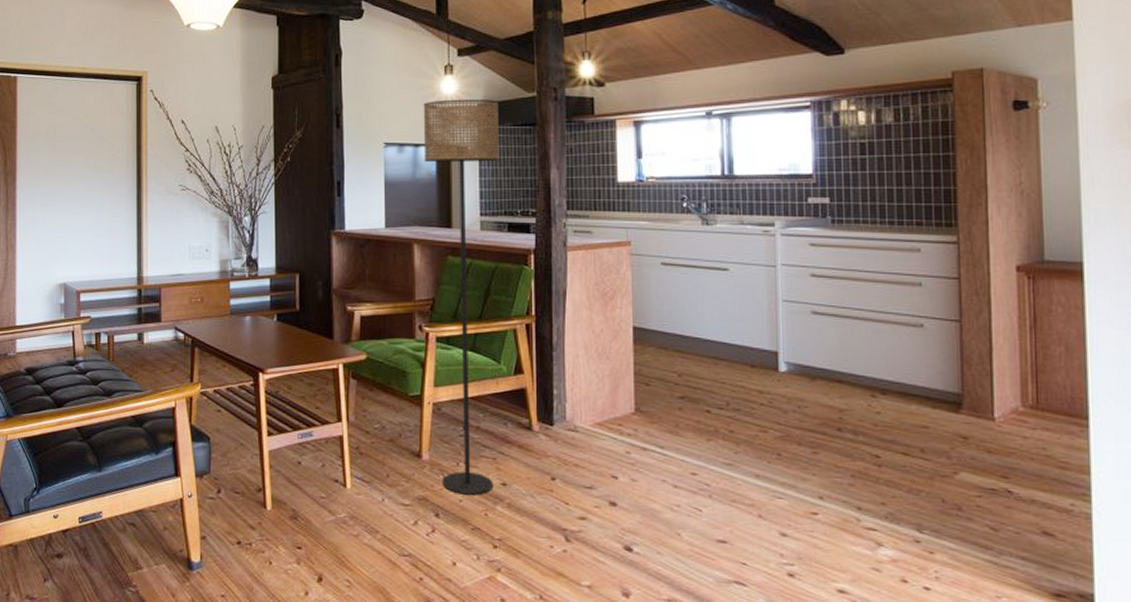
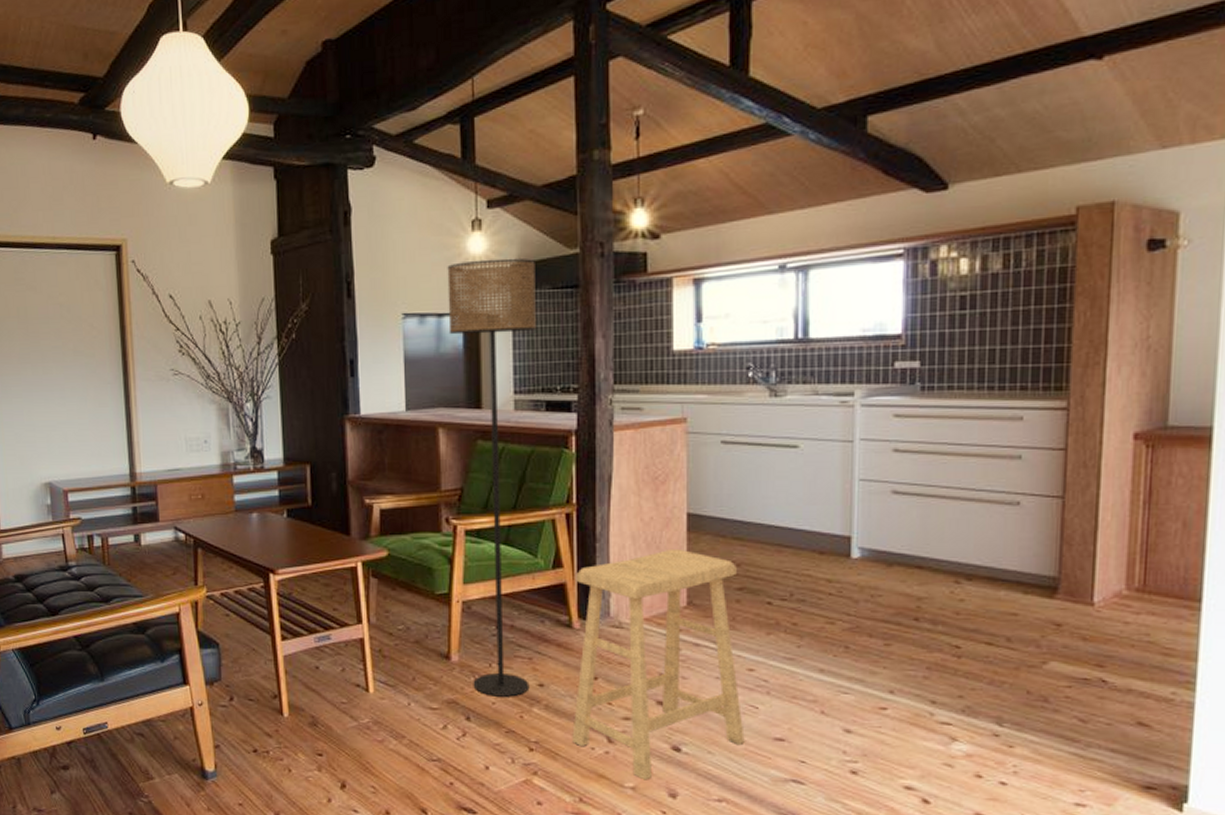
stool: none [533,359,690,579] -> present [572,548,745,780]

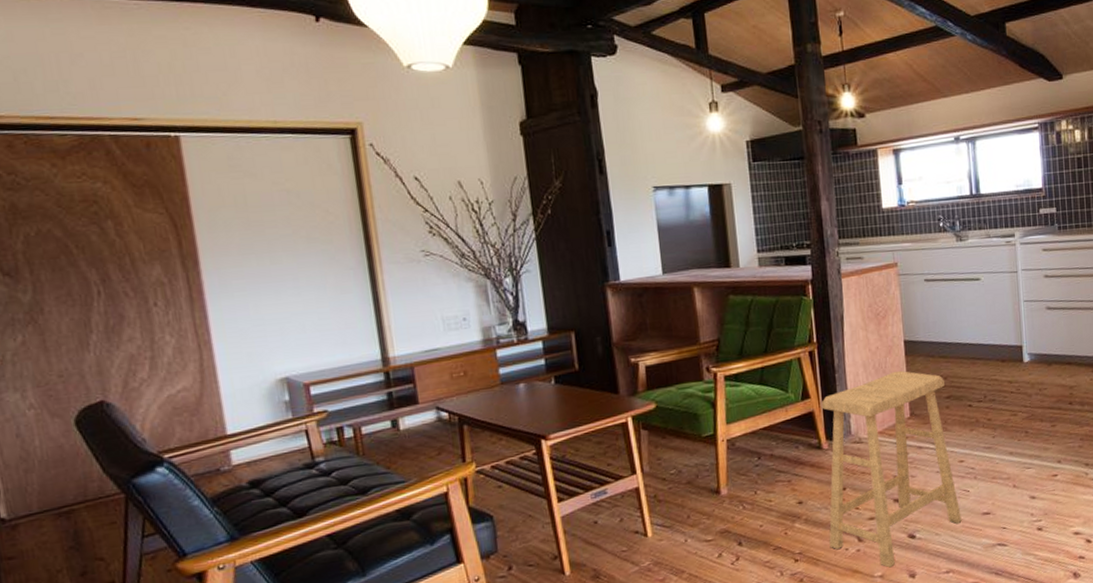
floor lamp: present [447,258,536,697] -> none [690,135,791,520]

